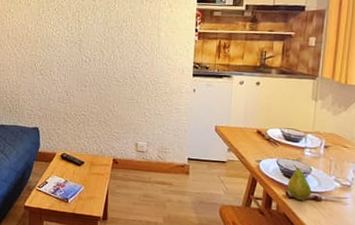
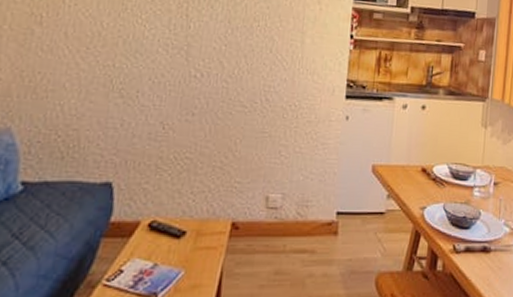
fruit: present [287,165,311,201] -> none [454,209,480,255]

